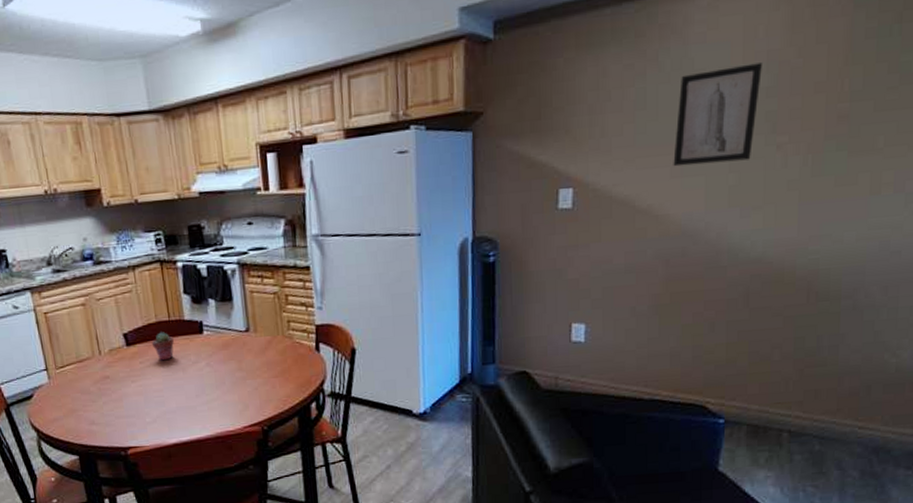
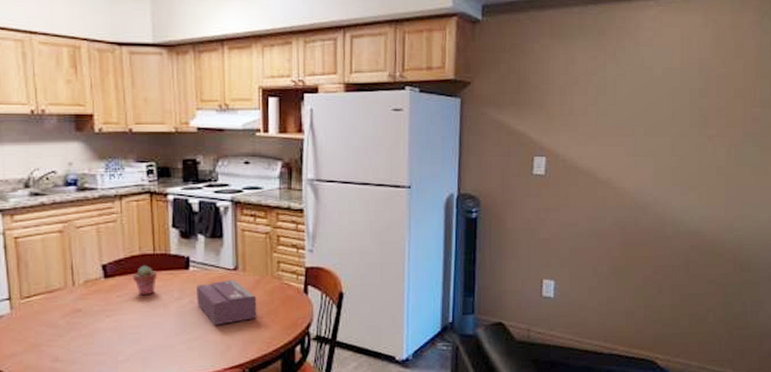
tissue box: none [212,341,271,385] -> present [197,279,257,325]
wall art: present [673,62,762,167] -> none [628,68,696,147]

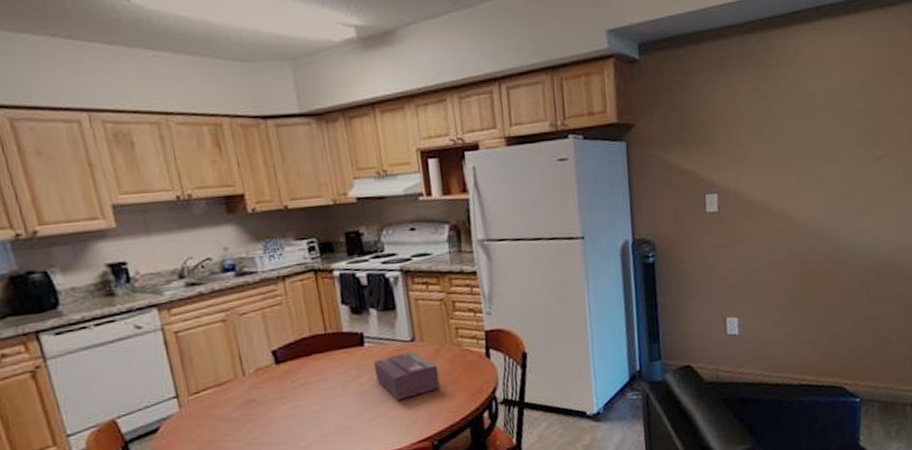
potted succulent: present [132,265,157,296] -> none [305,346,331,379]

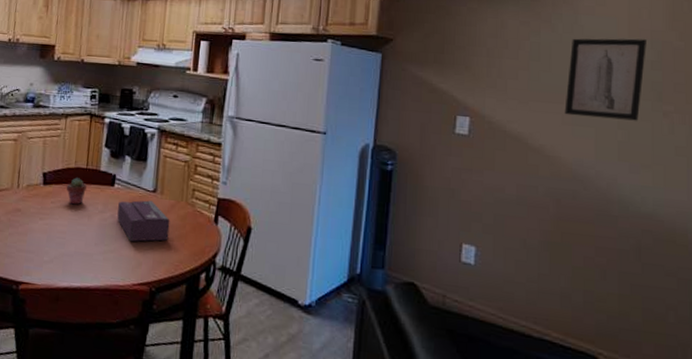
potted succulent: none [305,346,331,379] -> present [66,177,87,205]
wall art: none [796,89,858,175] -> present [564,38,646,121]

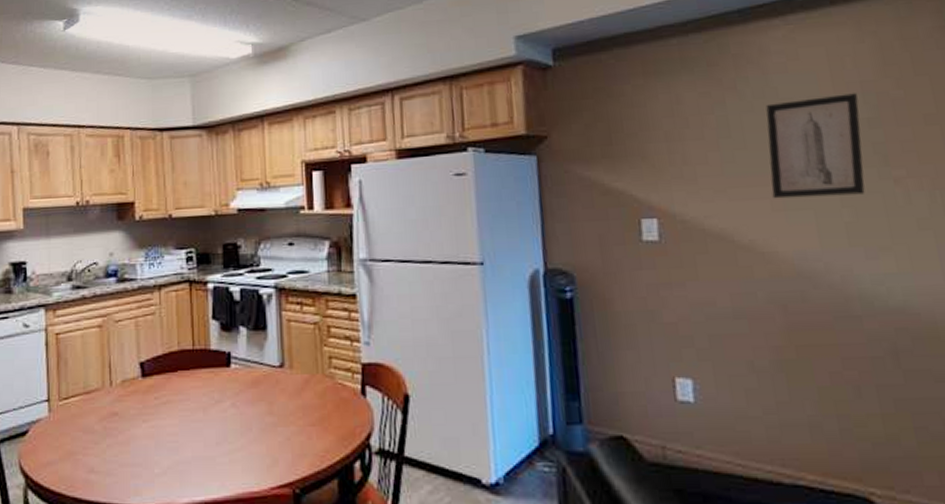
potted succulent: present [66,177,87,205] -> none [170,362,196,398]
tissue box: present [117,200,170,242] -> none [239,378,307,433]

